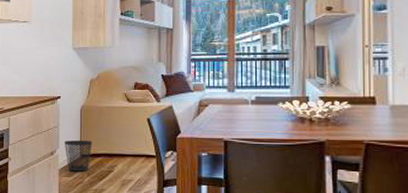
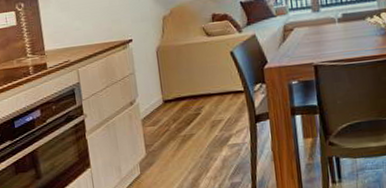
wastebasket: present [65,140,93,172] -> none [143,84,175,120]

